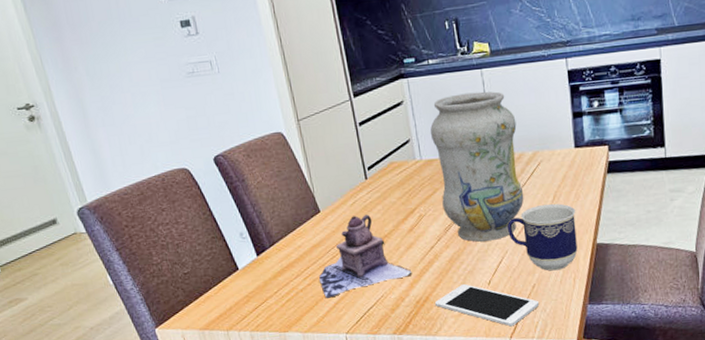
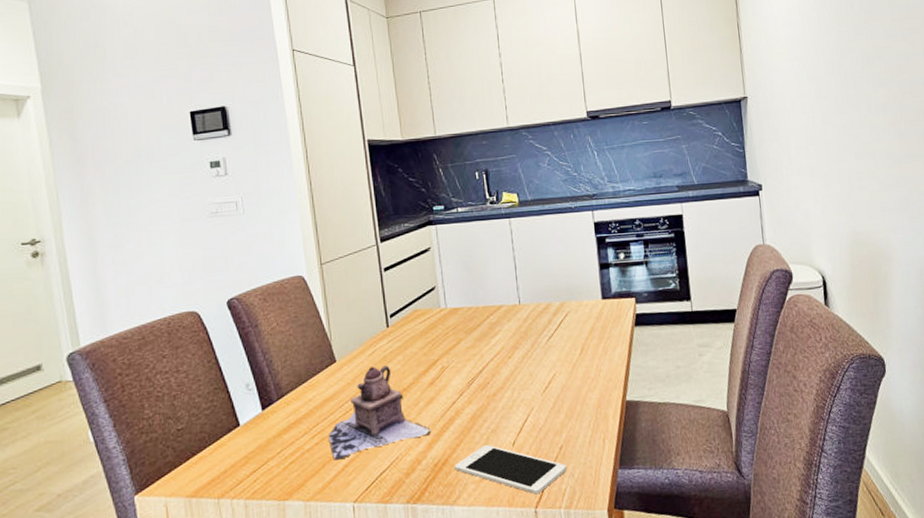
vase: present [430,91,524,242] -> none [456,240,551,397]
cup: present [507,203,578,271] -> none [534,356,607,431]

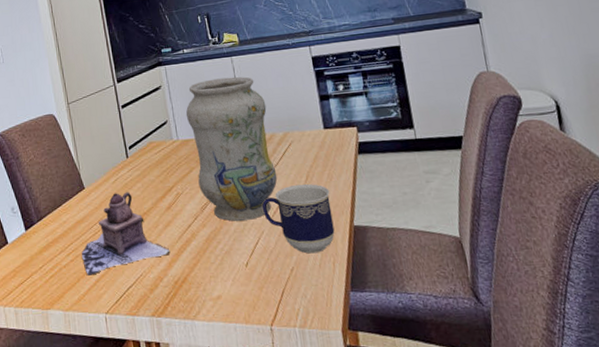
cell phone: present [454,444,566,495] -> none [192,264,299,313]
vase: none [456,240,551,397] -> present [186,76,278,221]
cup: none [534,356,607,431] -> present [262,183,335,254]

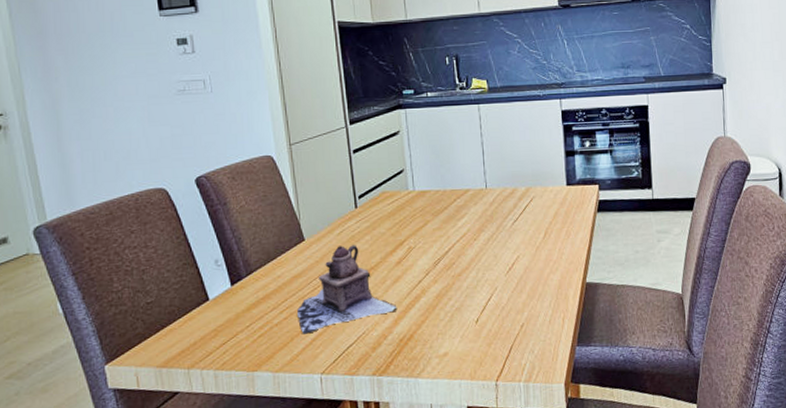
vase: present [186,76,278,221] -> none [424,126,516,277]
cup: present [262,183,335,254] -> none [498,240,567,310]

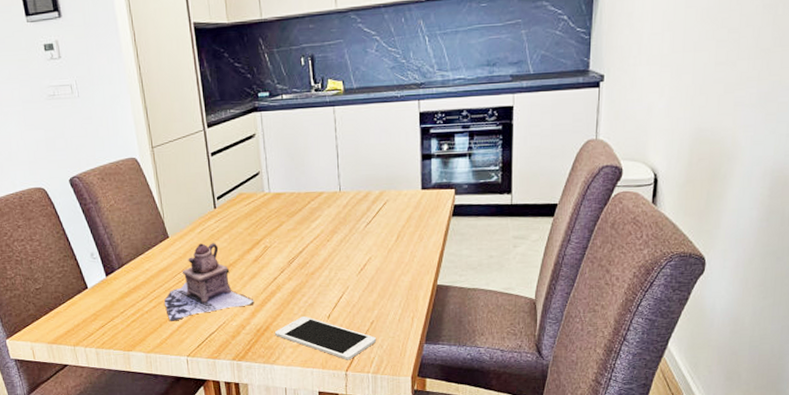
cell phone: none [418,321,527,369] -> present [274,315,376,360]

